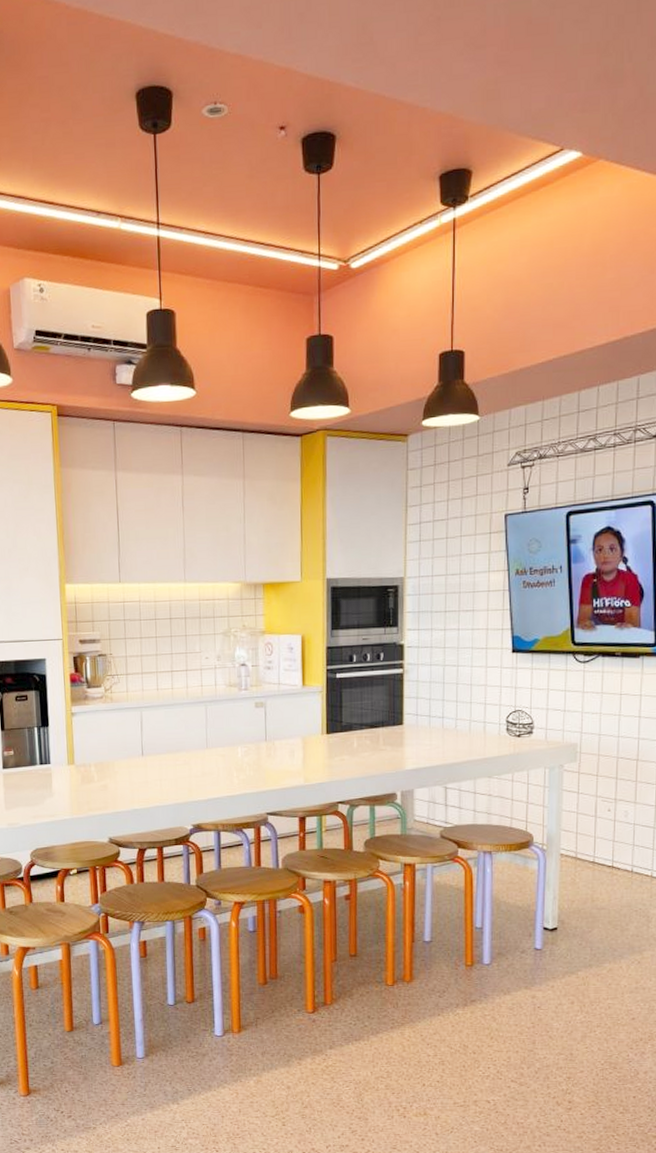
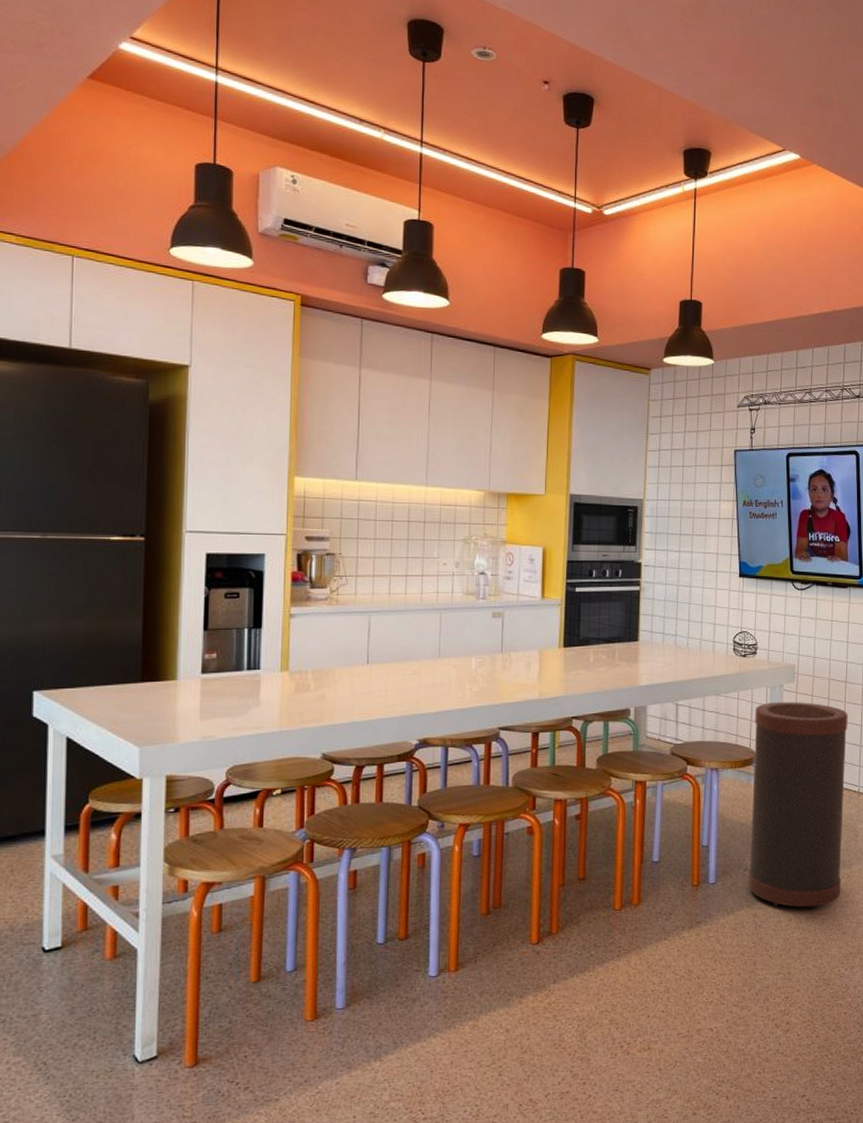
trash can: none [525,782,639,992] -> present [748,701,848,908]

